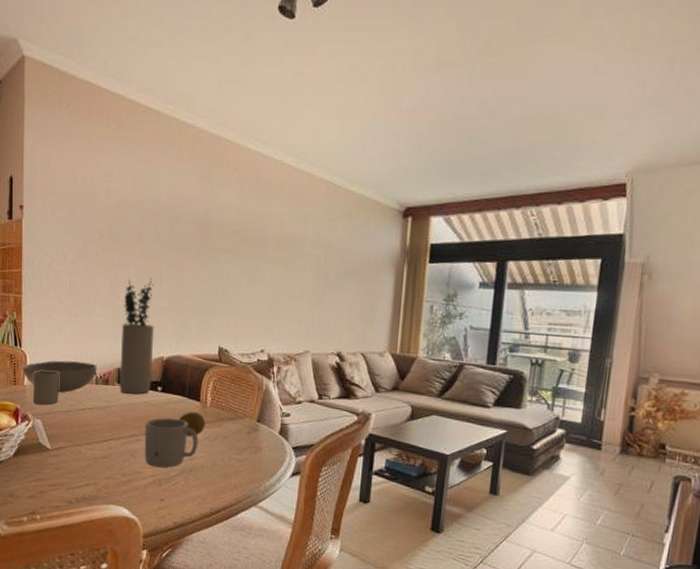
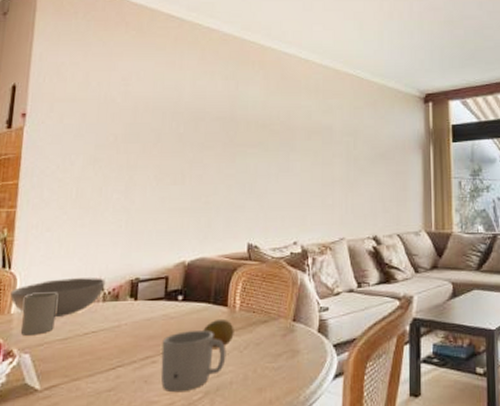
vase: present [119,277,155,395] -> none [131,177,175,308]

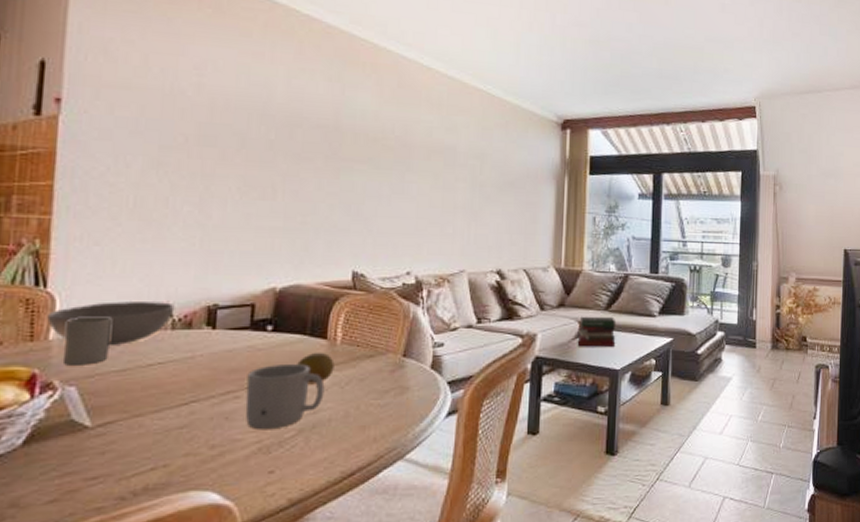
books: none [451,276,489,308] -> present [577,316,617,347]

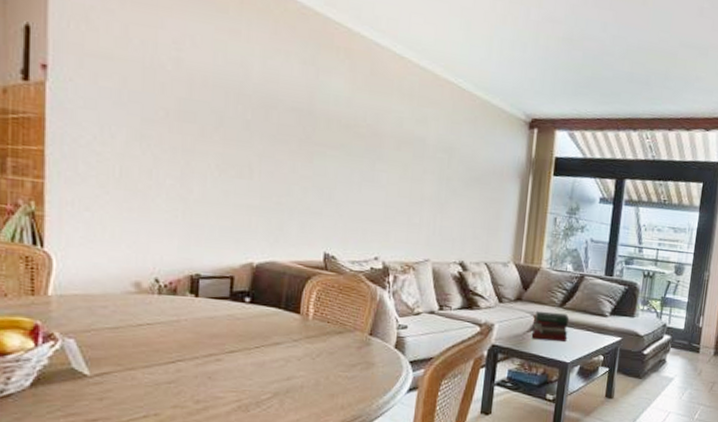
bowl: present [47,301,175,347] -> none [46,264,161,306]
cup: present [62,316,111,365] -> none [61,276,103,321]
mug: present [245,364,325,431] -> none [226,333,298,391]
fruit: present [297,352,335,385] -> none [272,325,307,354]

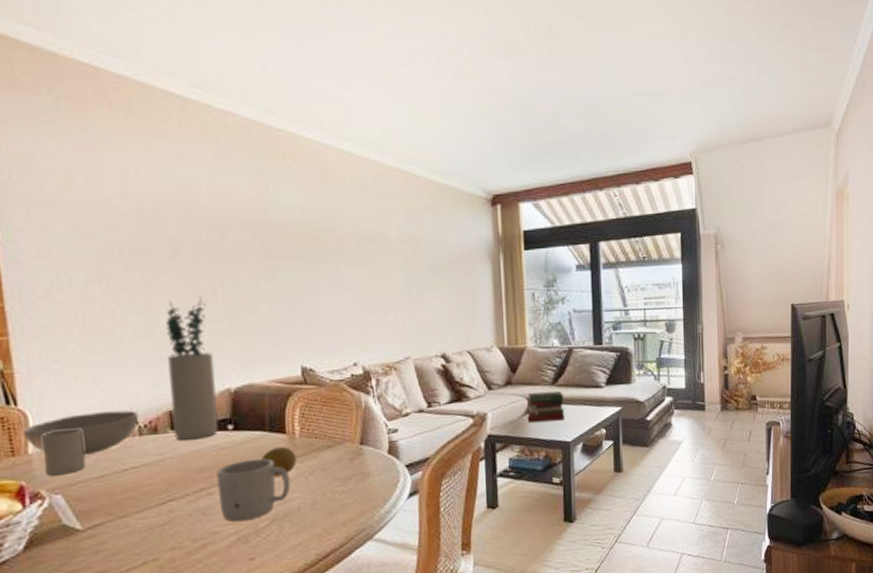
bowl: none [46,264,161,306] -> present [23,410,139,456]
cup: none [61,276,103,321] -> present [42,428,86,476]
vase: none [192,169,242,307] -> present [166,296,219,441]
mug: none [226,333,298,391] -> present [216,459,291,523]
fruit: none [272,325,307,354] -> present [261,446,297,477]

